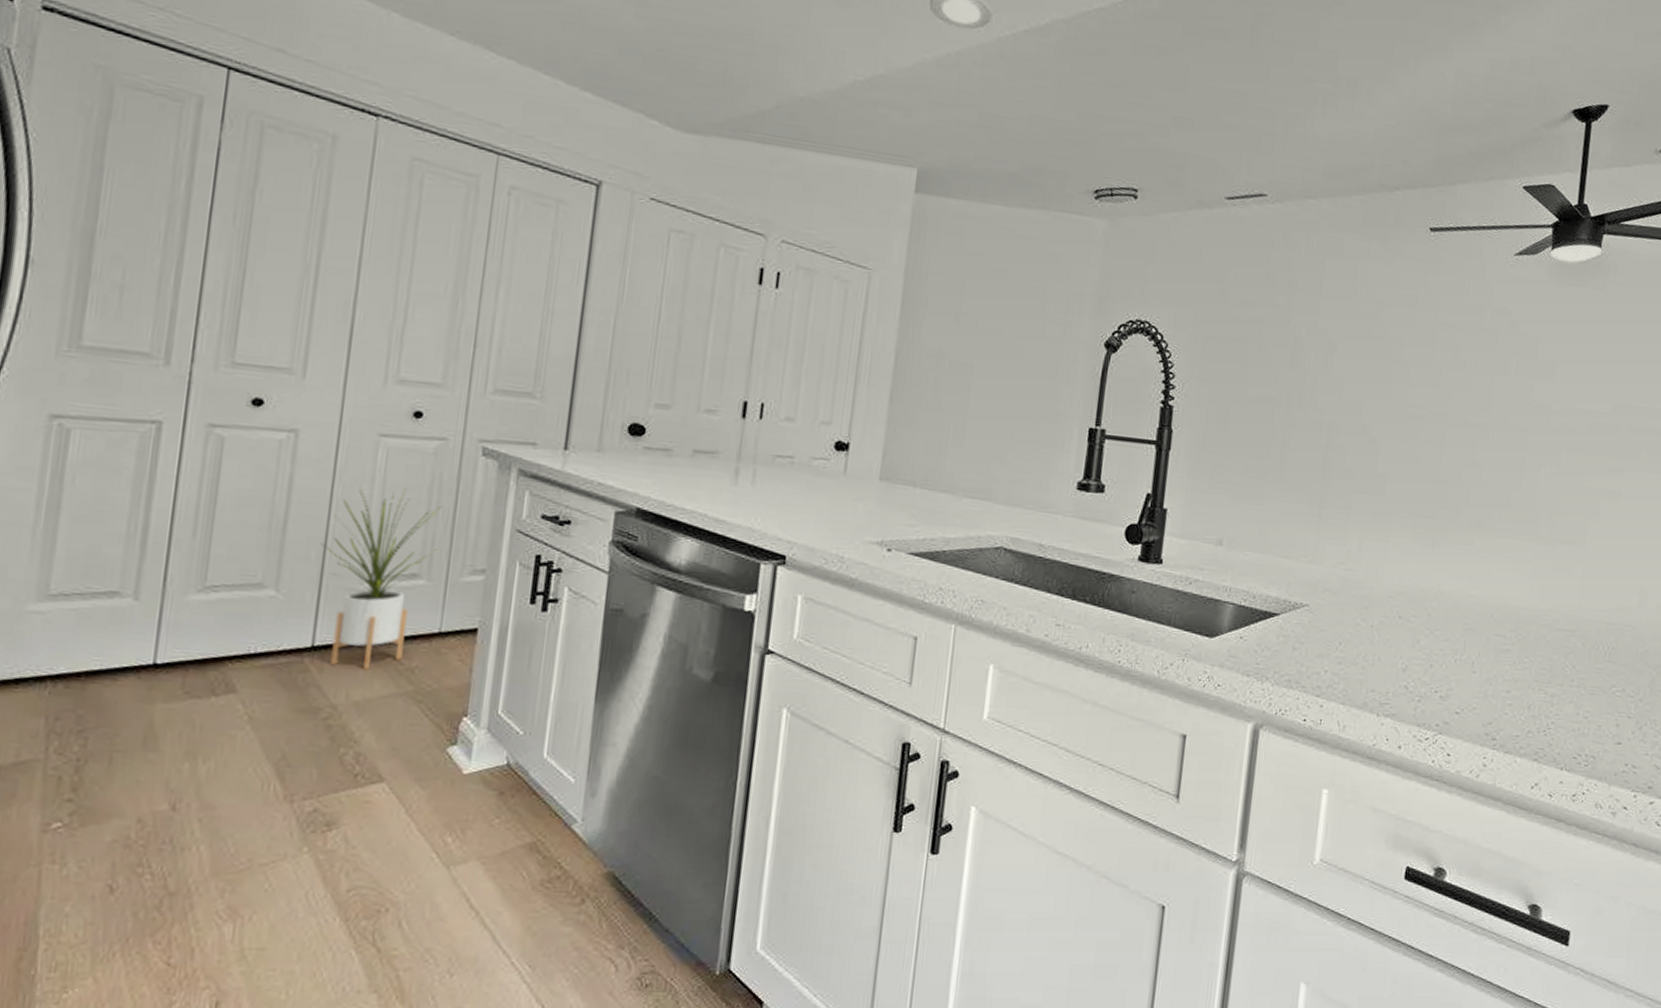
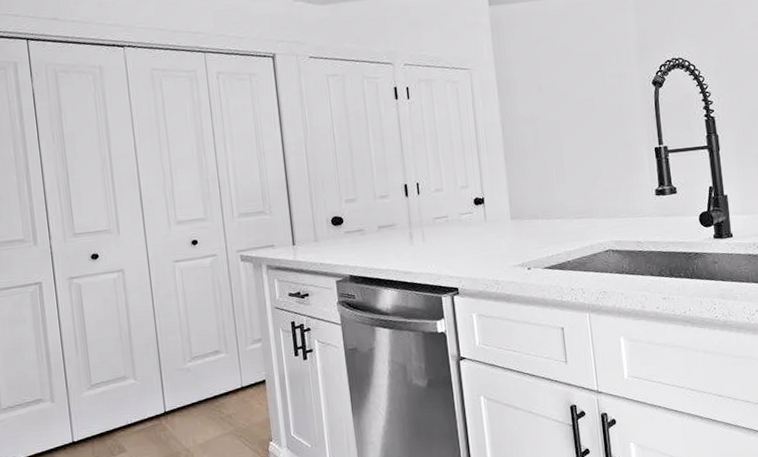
house plant: present [321,489,443,670] -> none [154,294,228,422]

